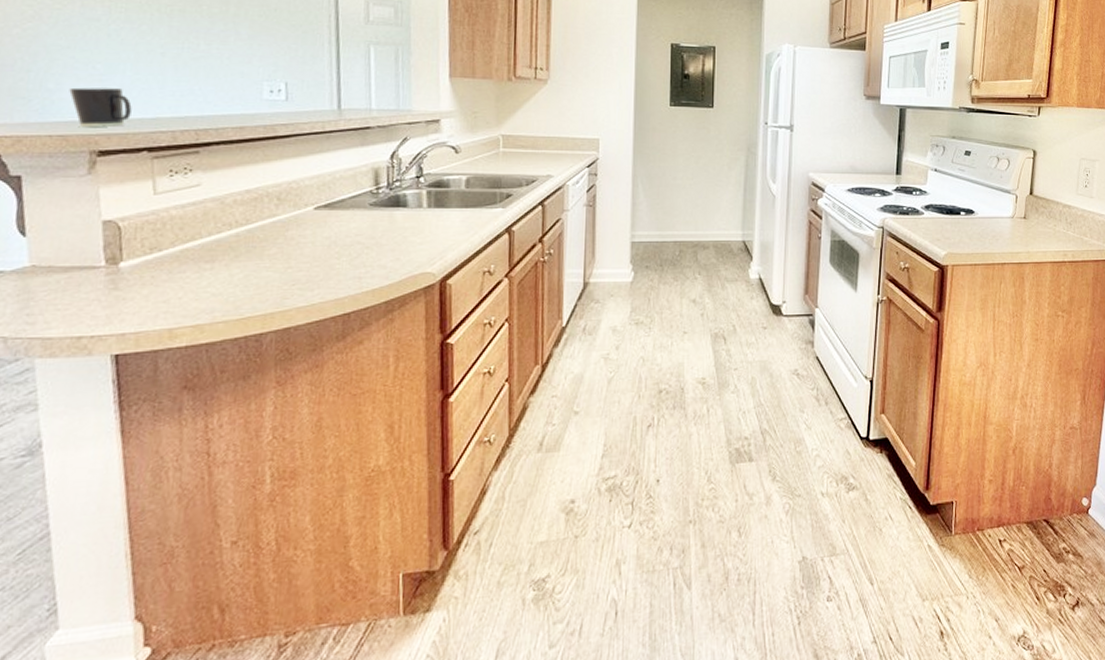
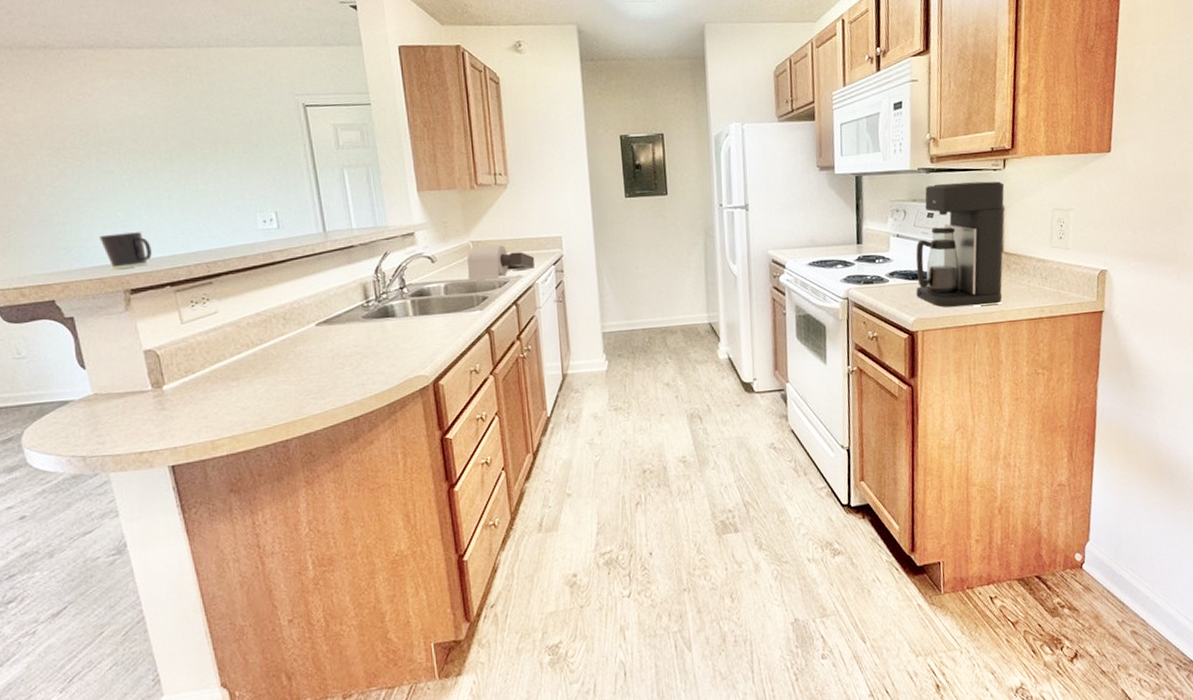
paper towel holder: none [493,141,568,176] -> present [467,245,535,280]
coffee maker: none [949,124,1038,245] -> present [915,181,1005,308]

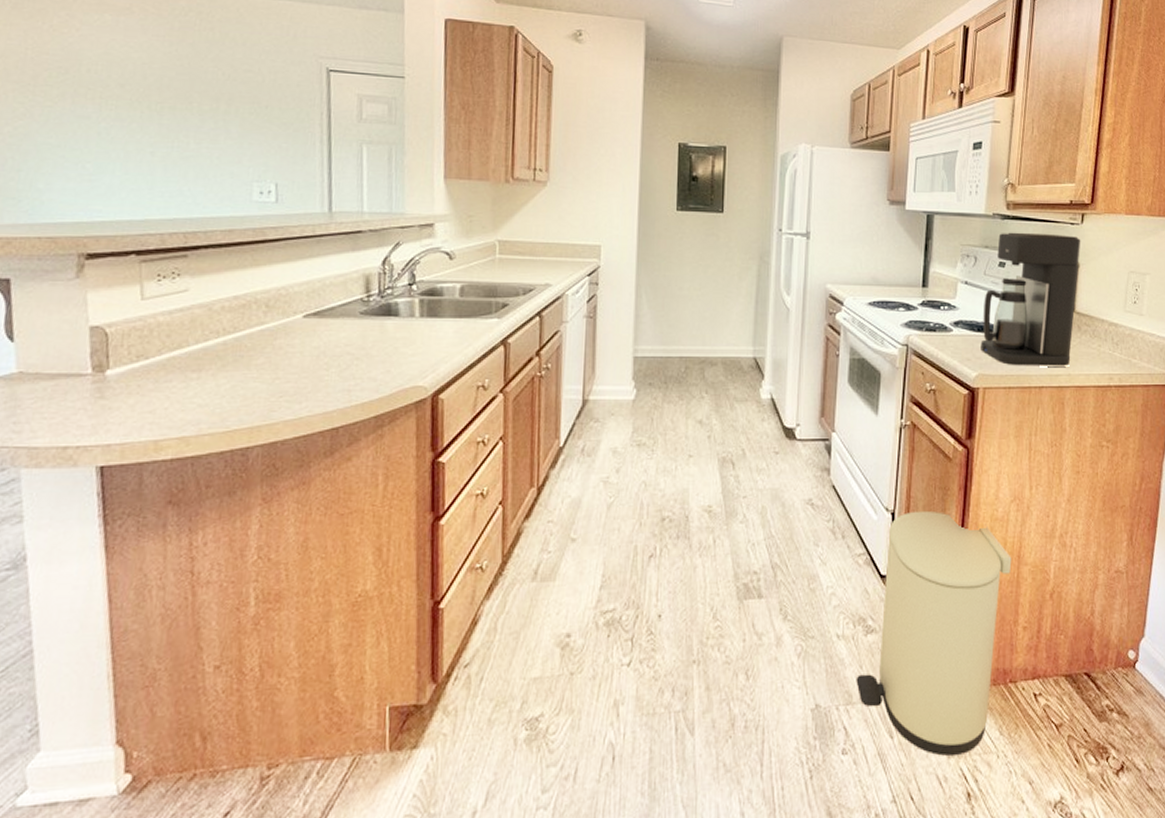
mug: present [99,232,152,270] -> none [59,188,121,230]
paper towel holder: present [467,245,535,280] -> none [488,247,568,284]
pedal bin: none [828,445,961,655] -> present [856,510,1012,756]

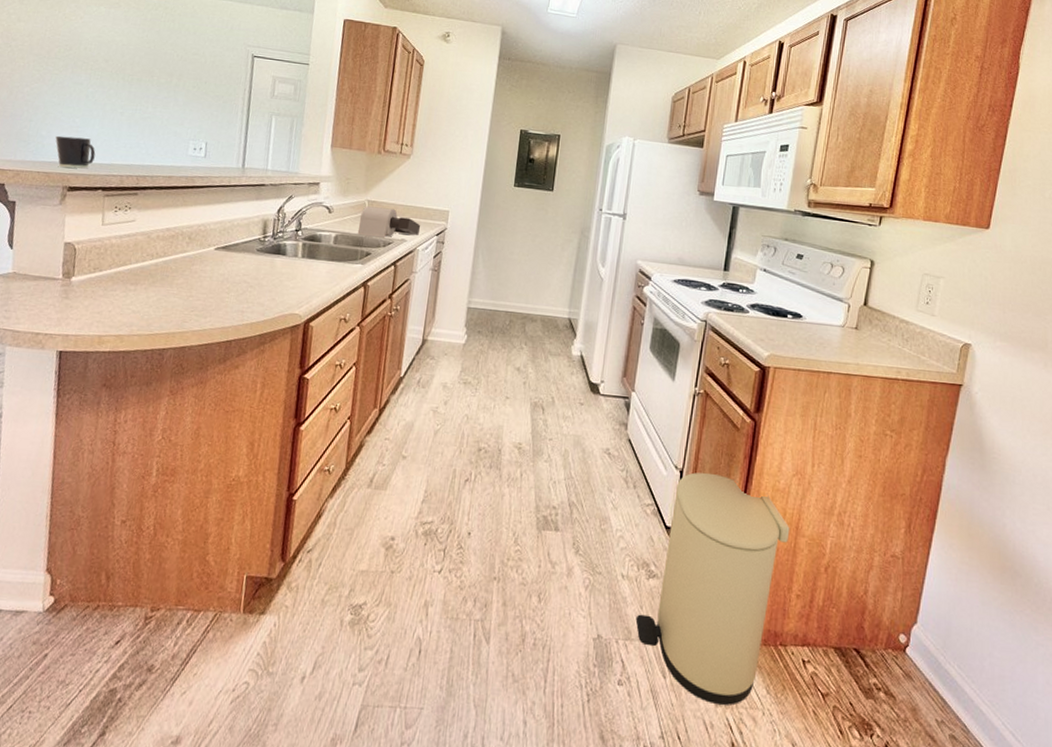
mug: none [59,188,121,230] -> present [55,135,96,169]
paper towel holder: none [488,247,568,284] -> present [357,206,421,238]
coffee maker: present [980,232,1081,366] -> none [774,228,878,356]

